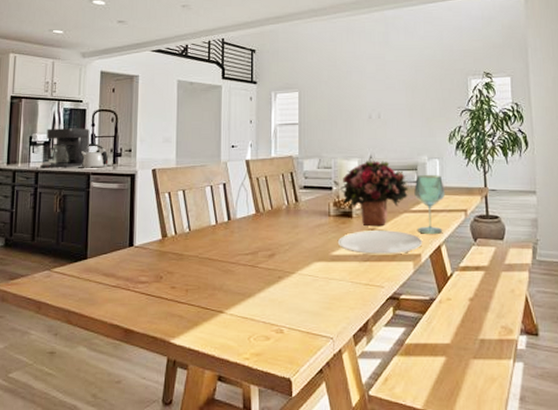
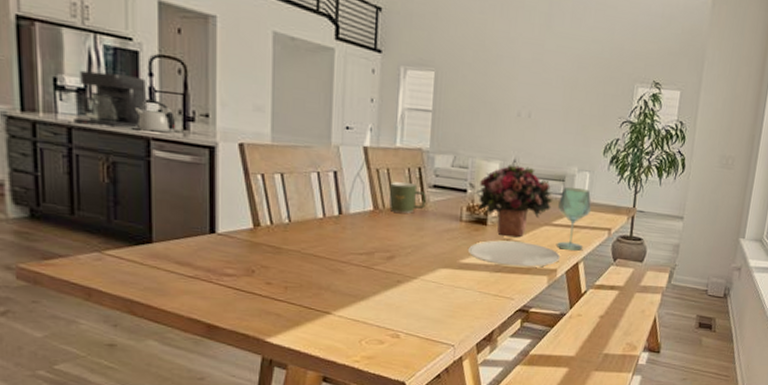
mug: none [267,186,298,214] -> present [388,181,426,213]

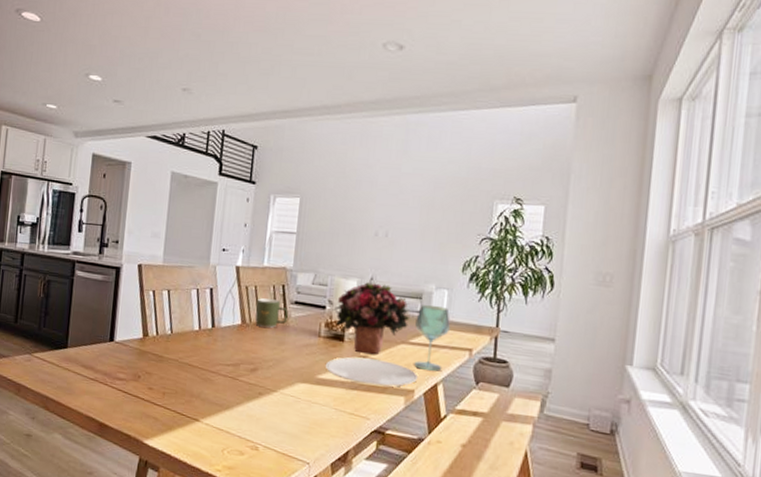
coffee maker: present [74,70,148,129] -> none [26,209,78,254]
kettle: present [134,99,176,132] -> none [67,230,95,256]

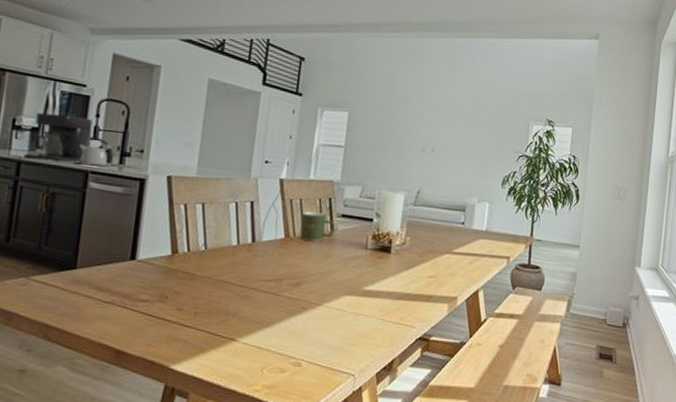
coffee maker: none [26,209,78,254] -> present [24,112,93,163]
kettle: none [67,230,95,256] -> present [78,137,114,166]
plate: present [326,357,419,387] -> none [372,268,461,296]
bouquet: present [333,282,409,355] -> none [380,195,453,266]
wine glass: present [414,304,451,371] -> none [457,216,491,279]

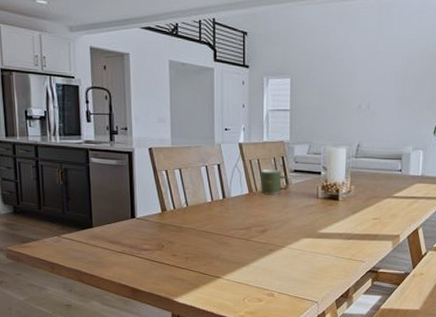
coffee maker: present [24,112,93,163] -> none [39,103,86,144]
kettle: present [78,137,114,166] -> none [77,120,106,144]

